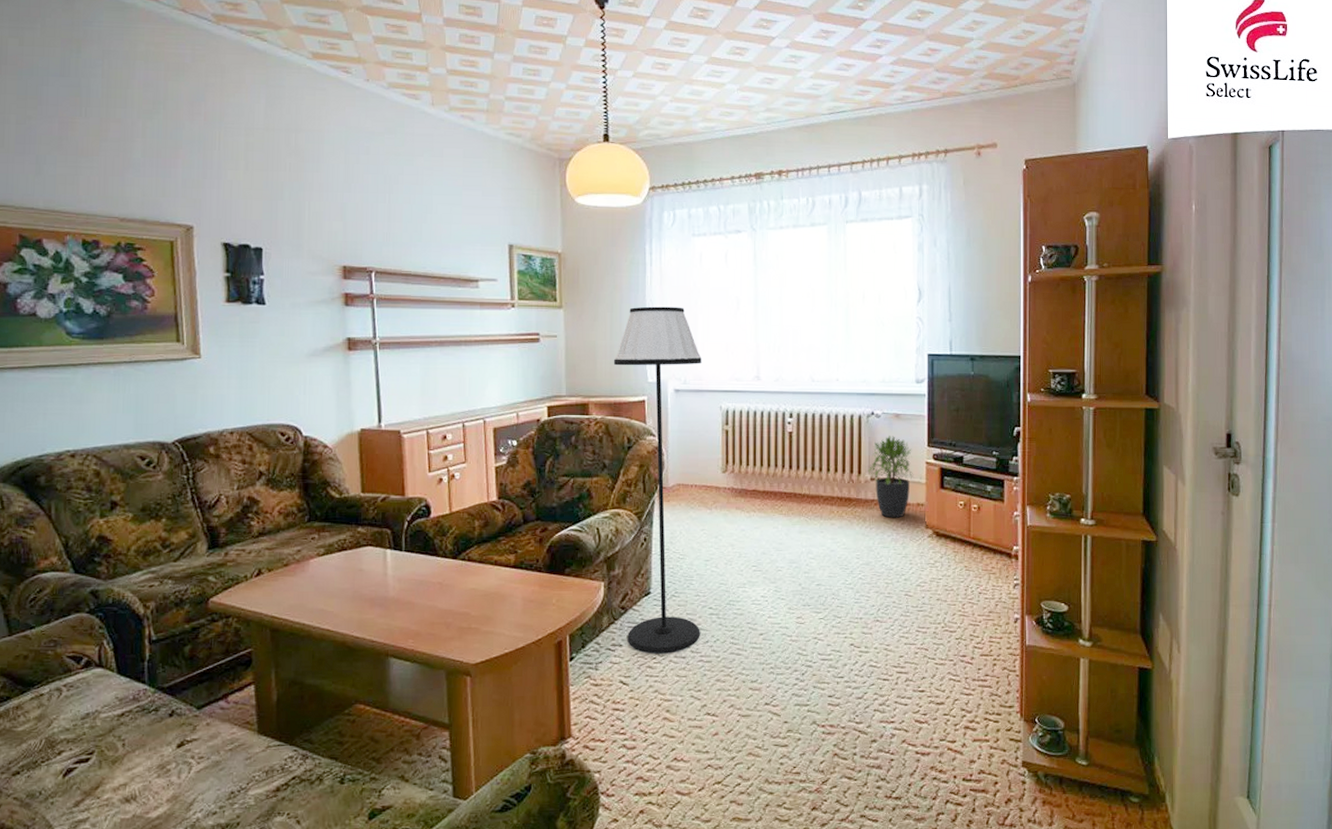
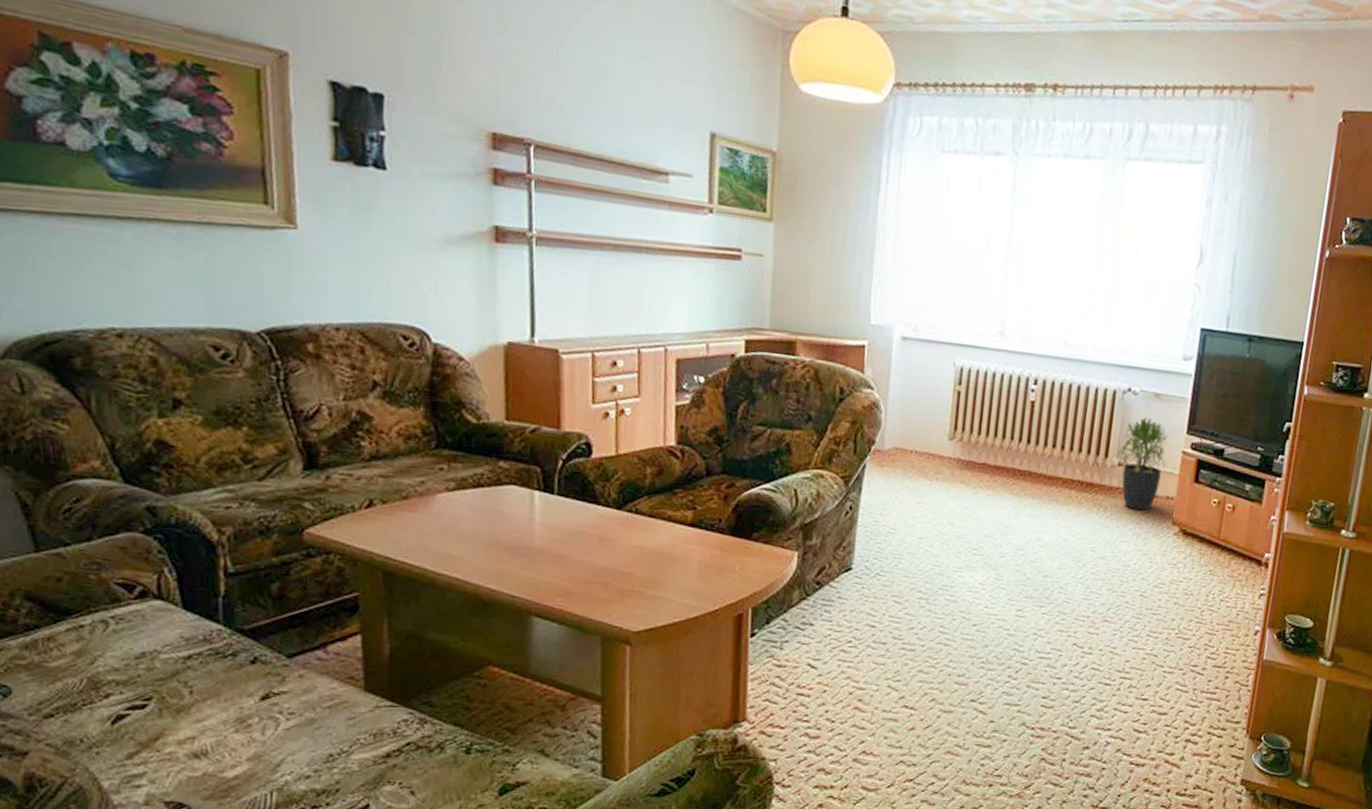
floor lamp: present [613,306,702,653] -> none [820,231,938,637]

